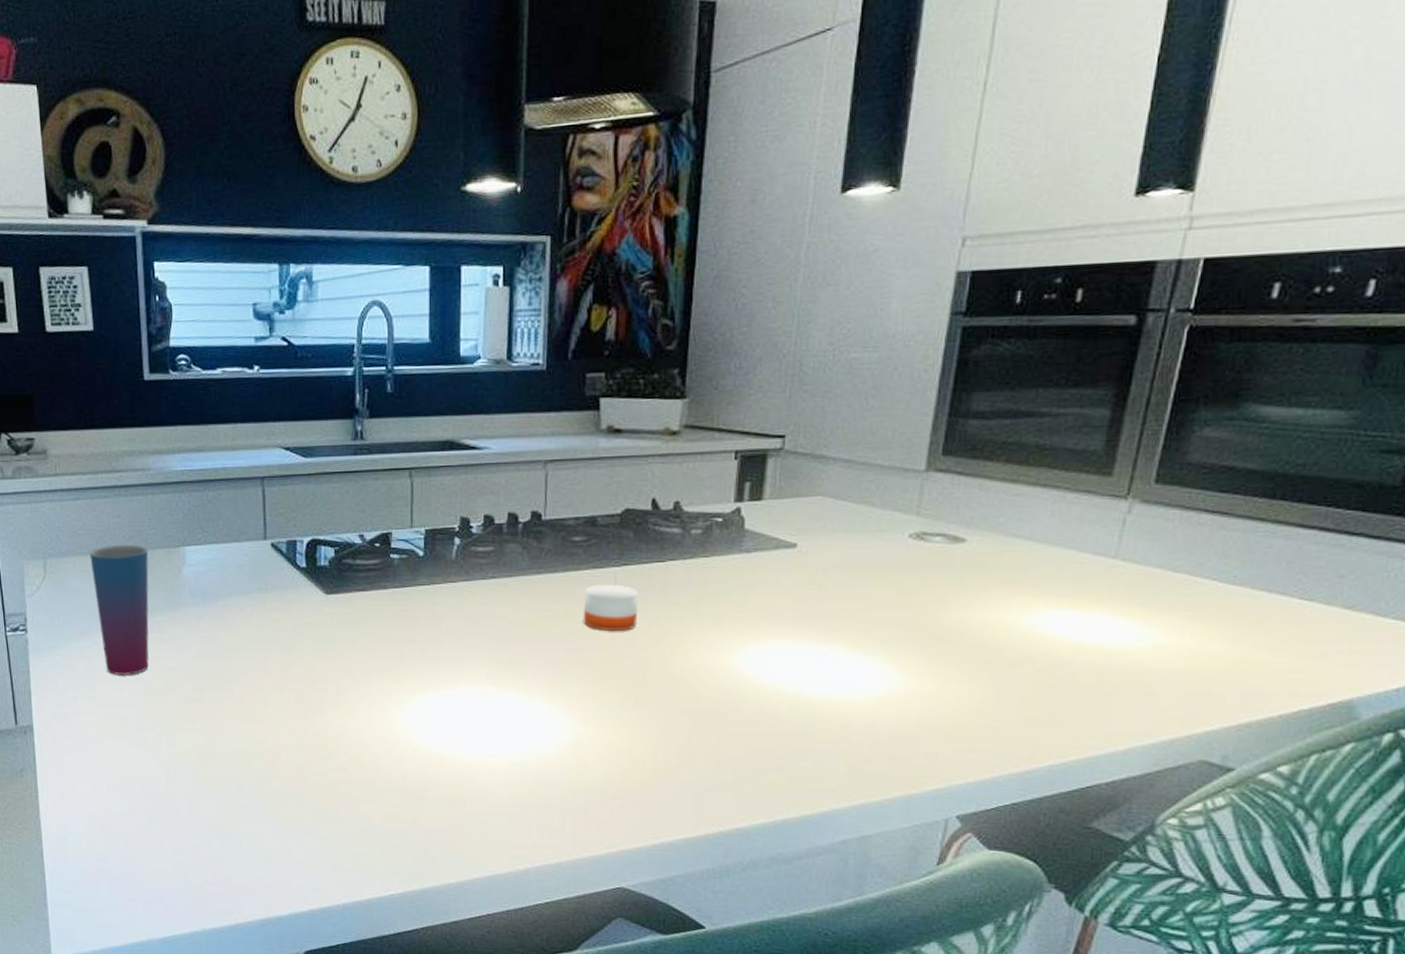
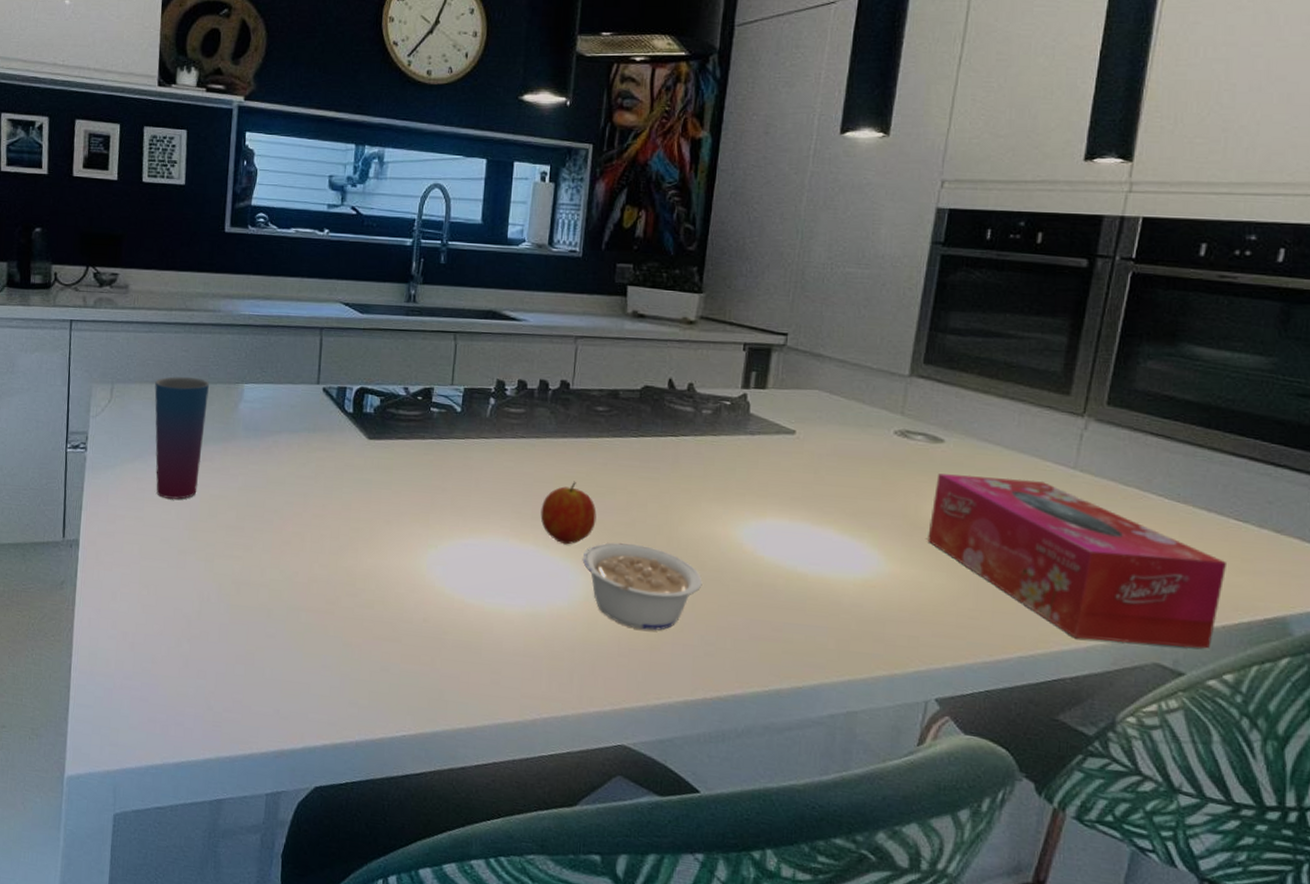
fruit: none [519,619,580,688] -> present [540,481,597,545]
legume: none [567,680,699,770] -> present [582,542,703,631]
candle: present [583,573,638,631] -> none [601,443,653,497]
tissue box: none [947,574,1289,742] -> present [927,473,1228,649]

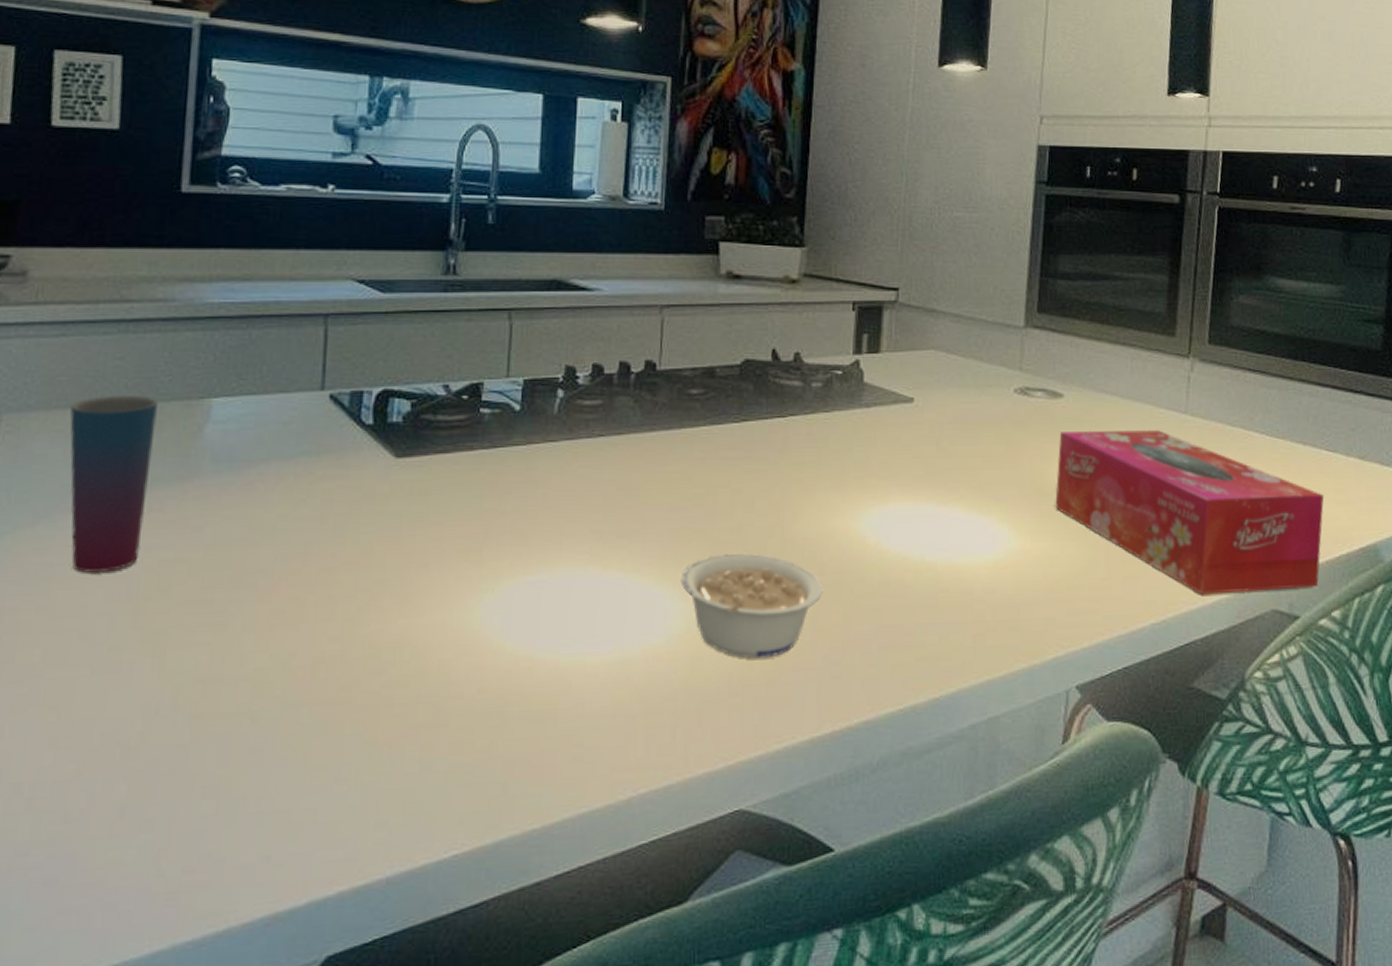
fruit: present [540,481,597,545] -> none [627,483,696,565]

